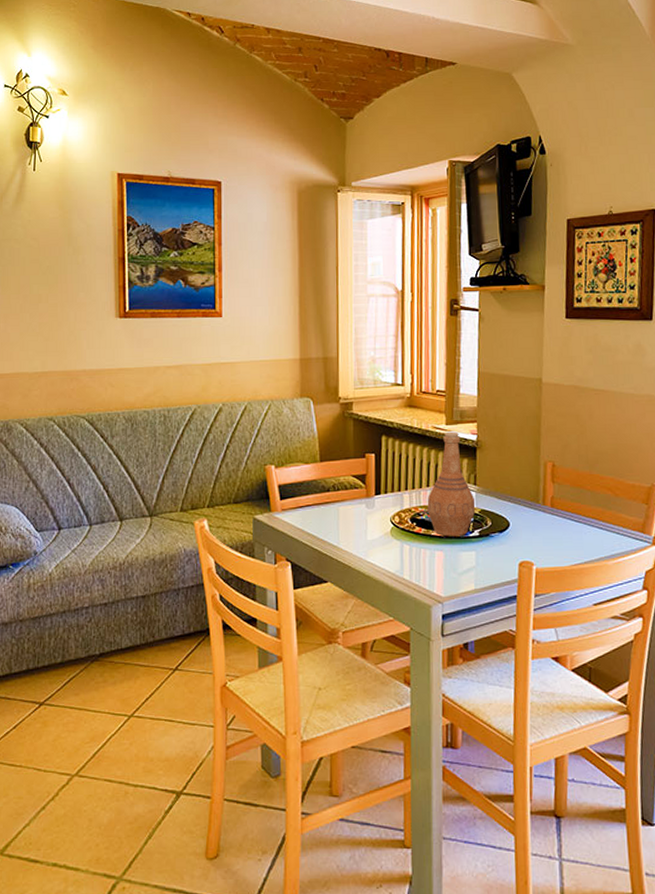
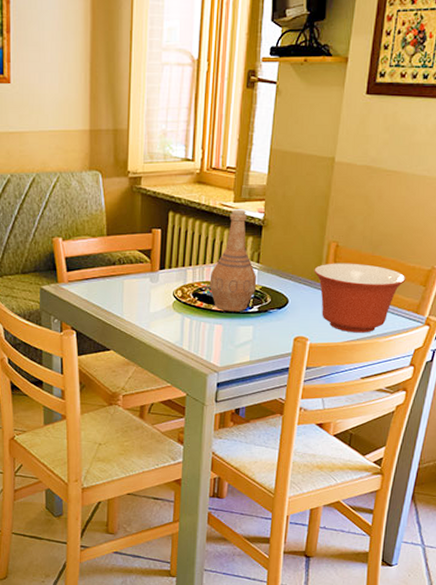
mixing bowl: none [532,482,627,556] -> present [314,263,406,333]

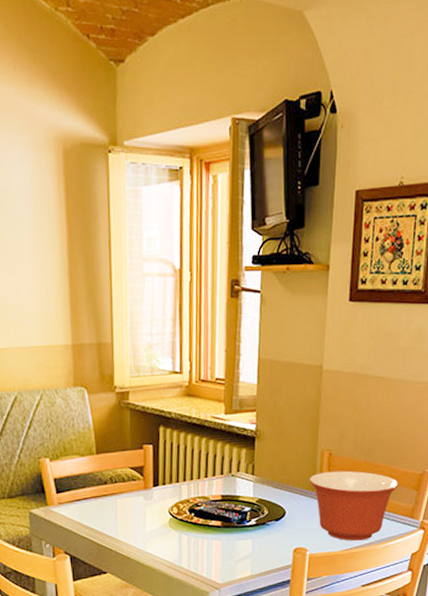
vase: present [209,209,257,312] -> none [205,421,253,526]

